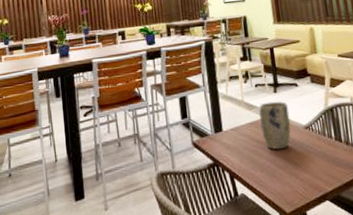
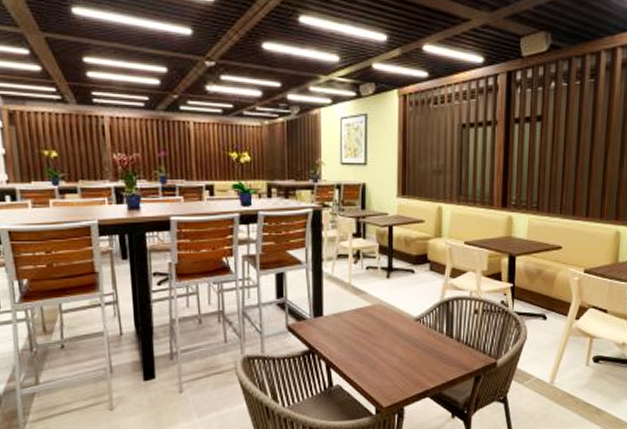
plant pot: present [259,101,291,150] -> none [367,288,401,341]

